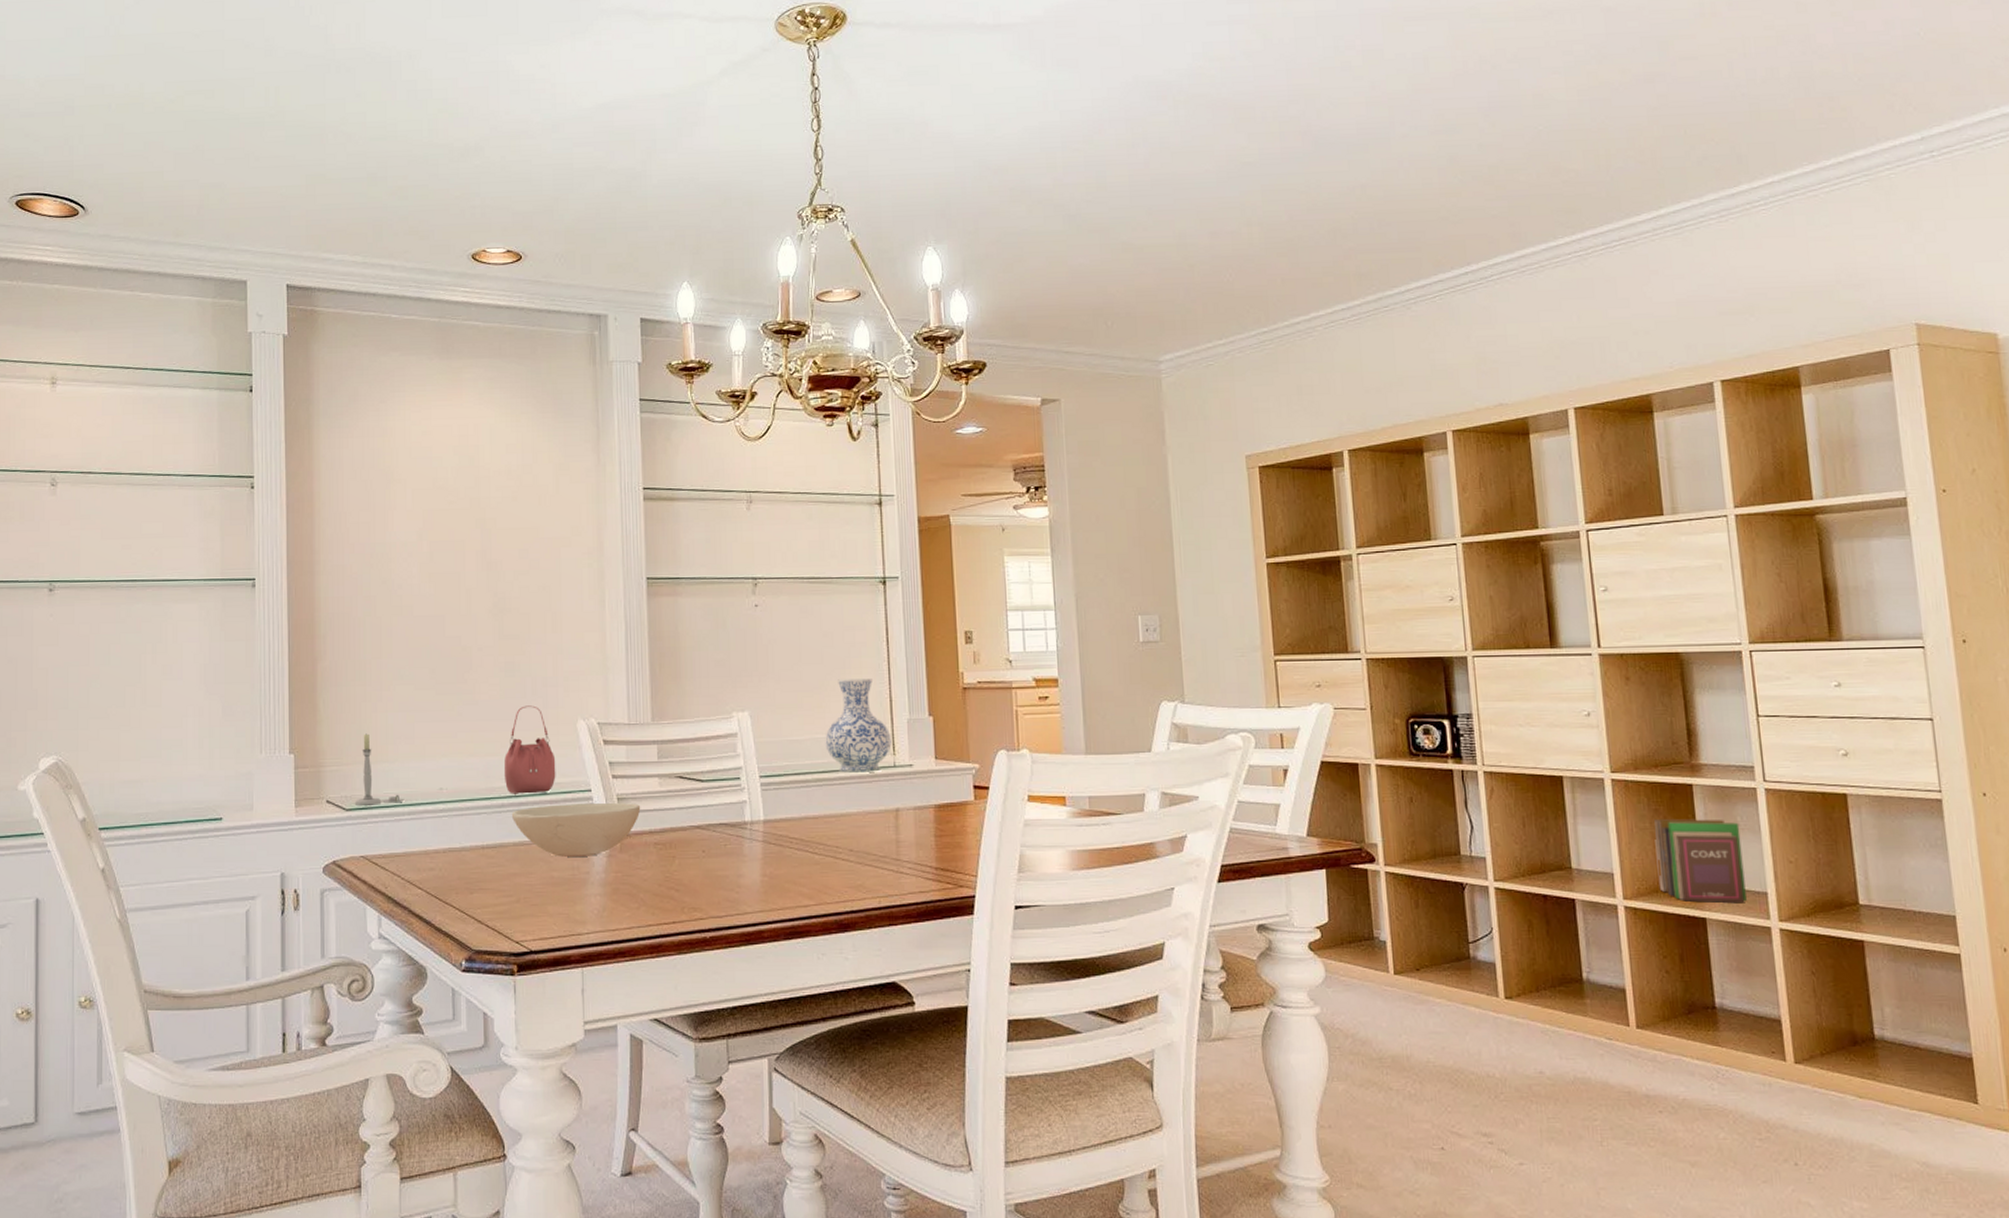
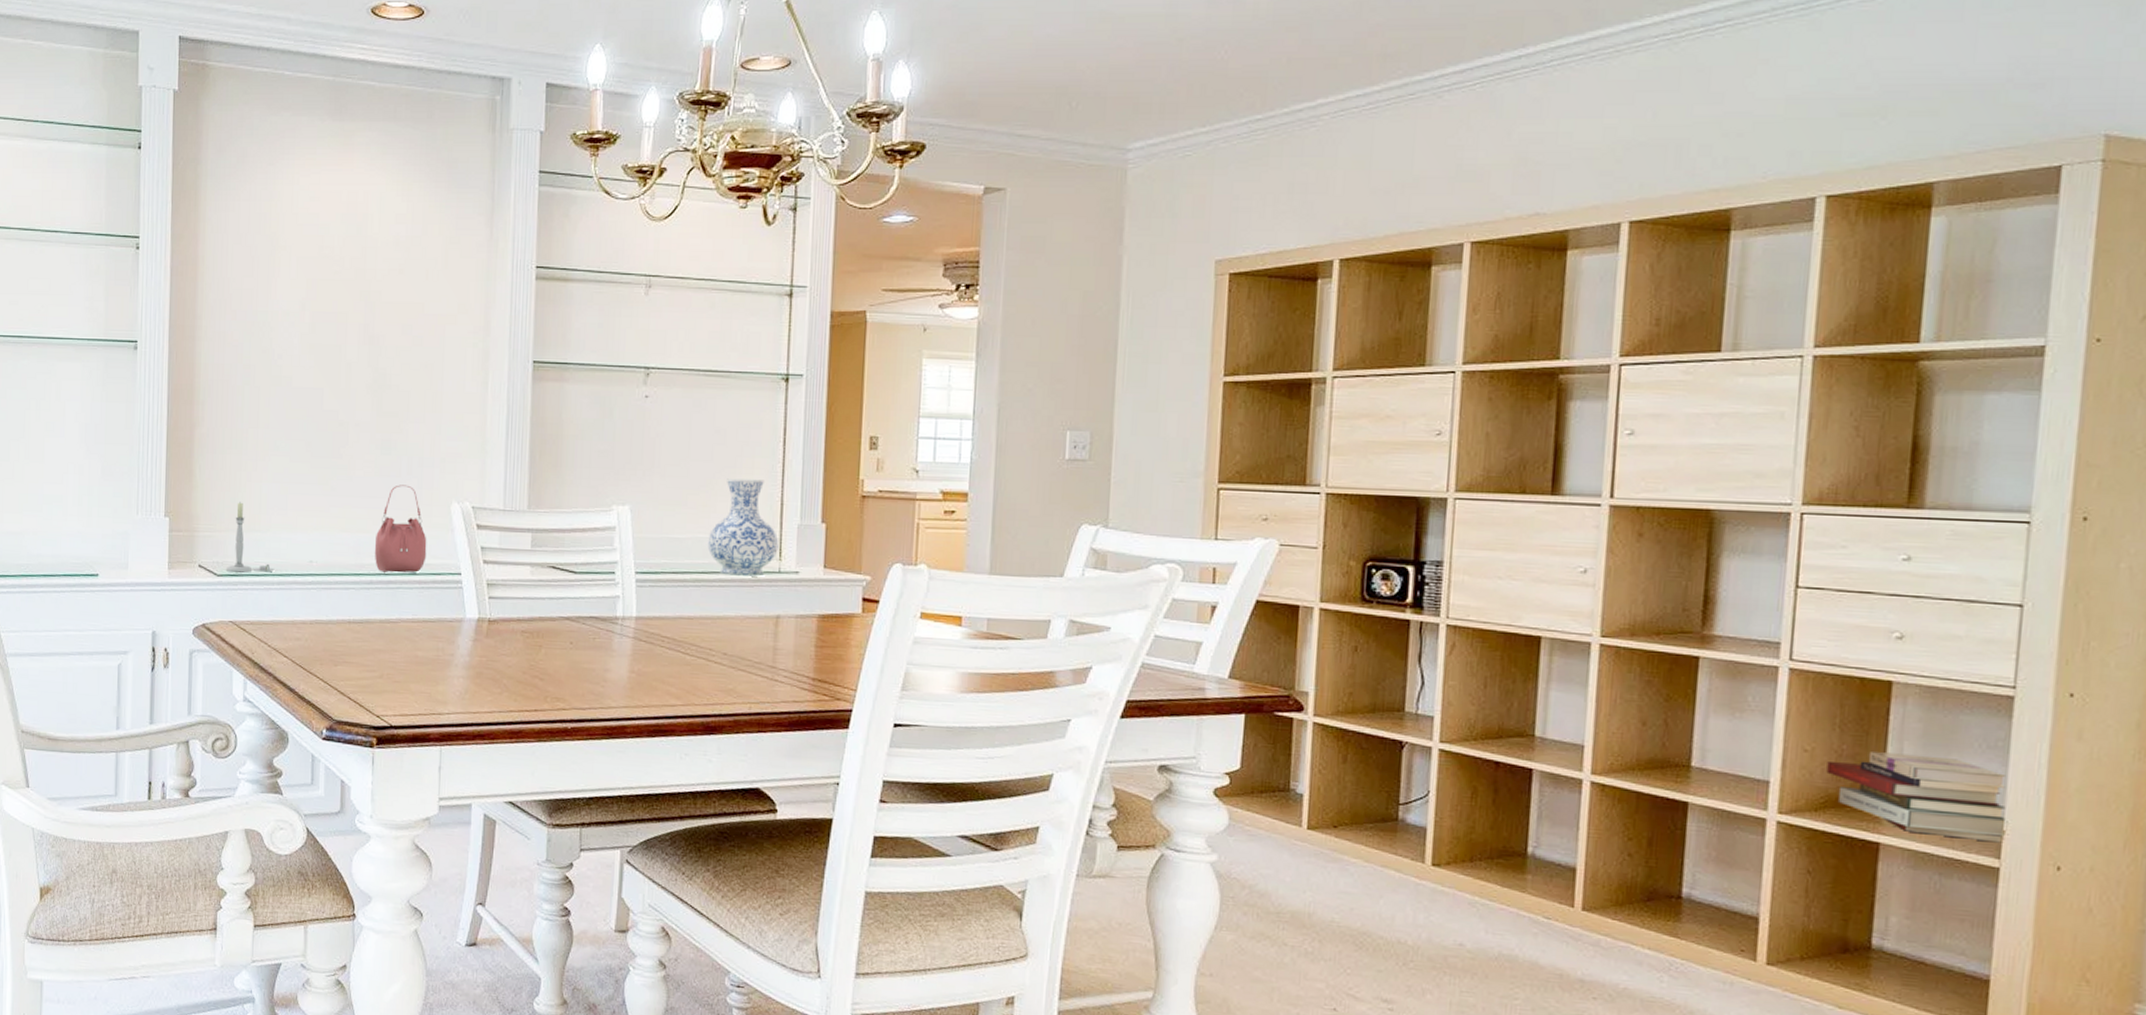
bowl: present [511,803,641,857] -> none [379,585,511,639]
books: present [1654,819,1747,904] -> none [1637,692,1750,791]
books: none [1810,857,1962,932] -> present [1826,750,2009,843]

